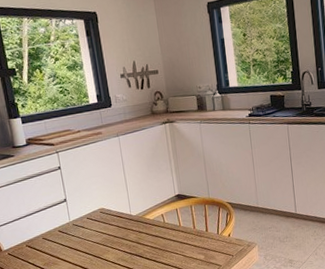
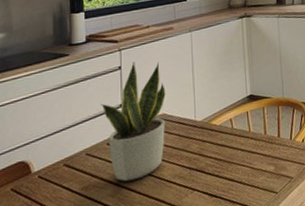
potted plant: none [47,163,107,261] -> present [100,62,166,182]

